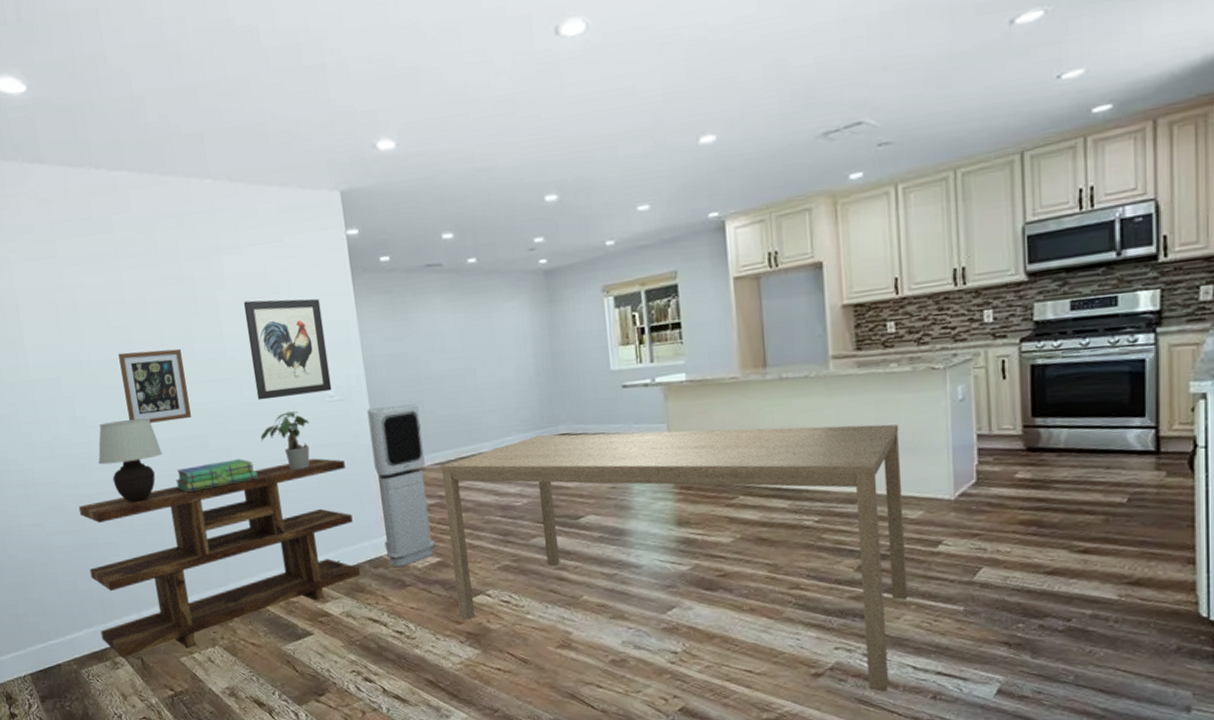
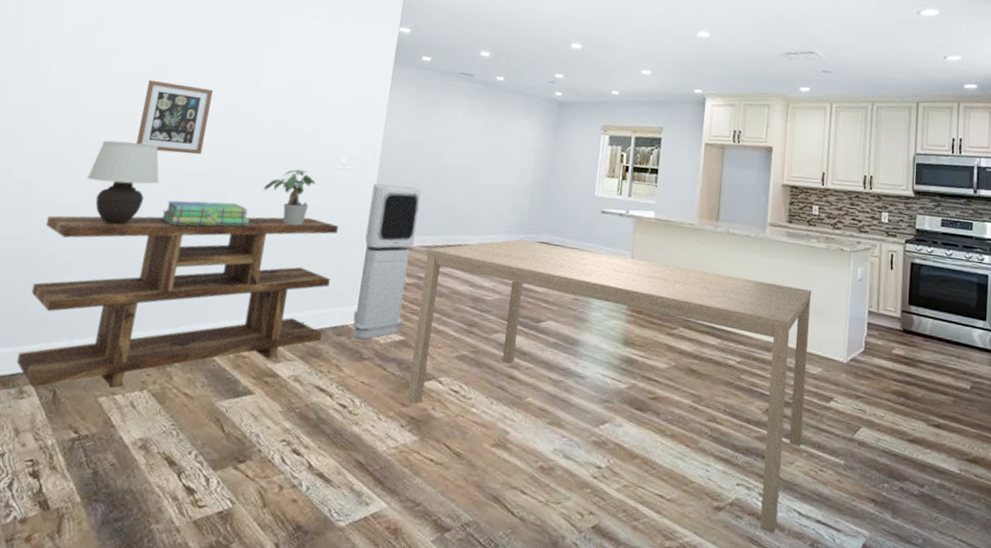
wall art: present [243,298,332,400] -> none [272,63,359,160]

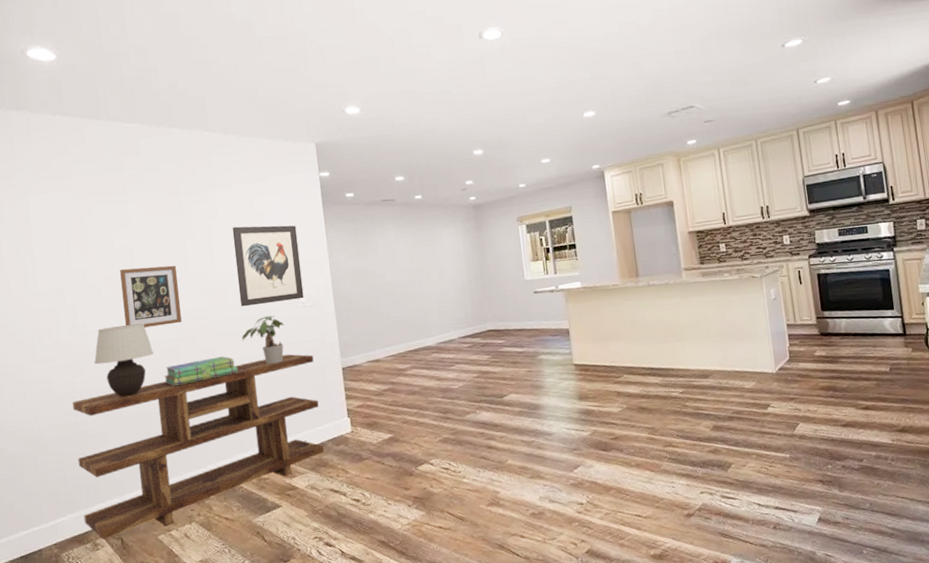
wall art: none [272,63,359,160] -> present [232,225,304,307]
air purifier: present [353,183,421,339] -> none [333,308,388,444]
dining table: present [407,239,812,533] -> none [392,318,750,526]

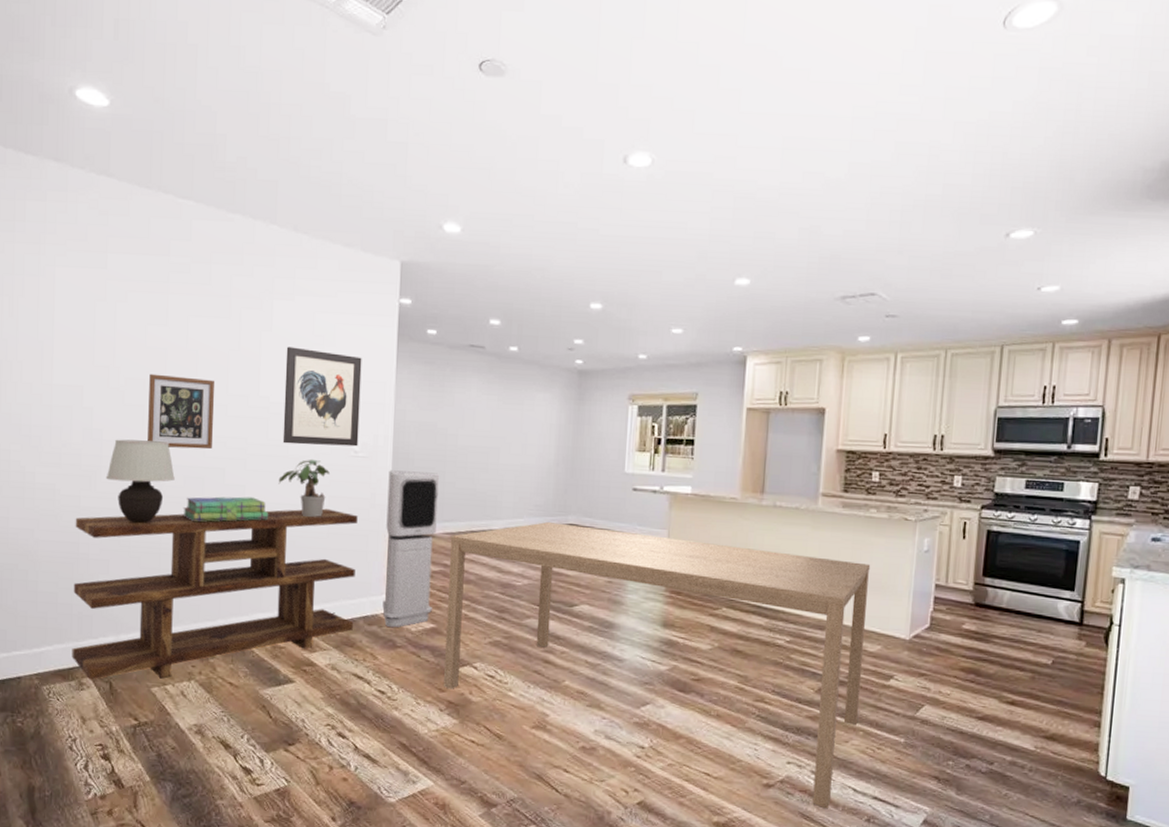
air purifier: none [333,308,388,444] -> present [382,470,439,628]
dining table: none [392,318,750,526] -> present [444,522,871,809]

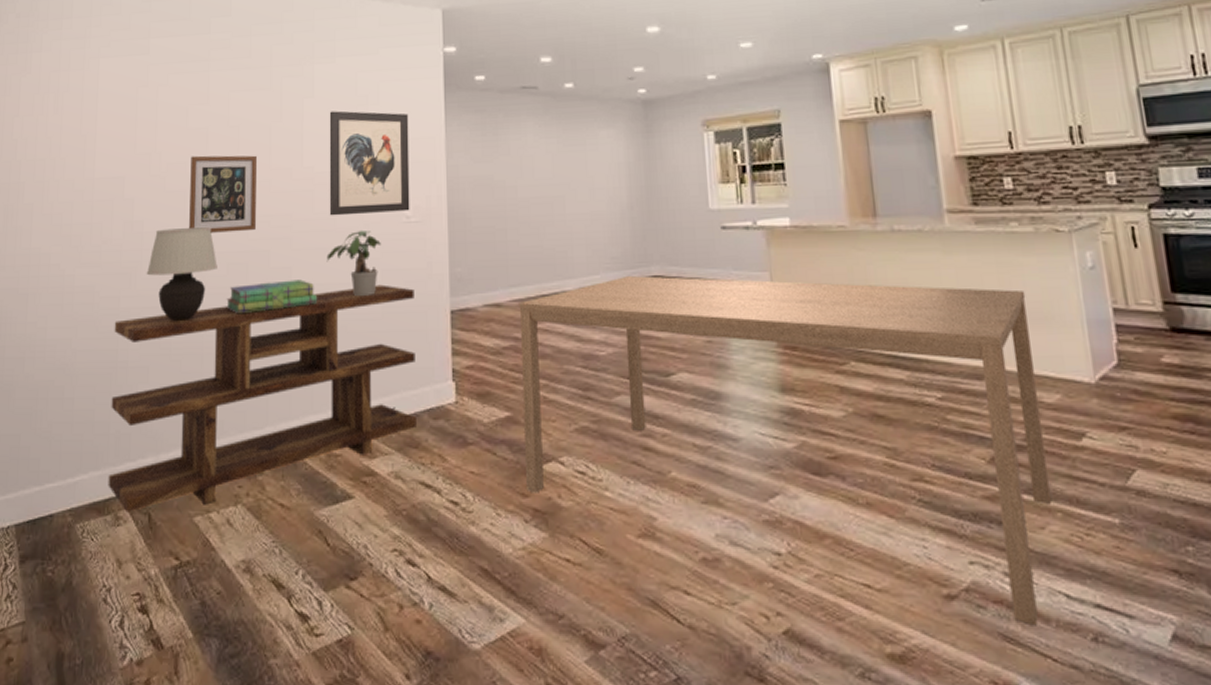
air purifier: present [382,470,439,628] -> none [445,231,505,421]

